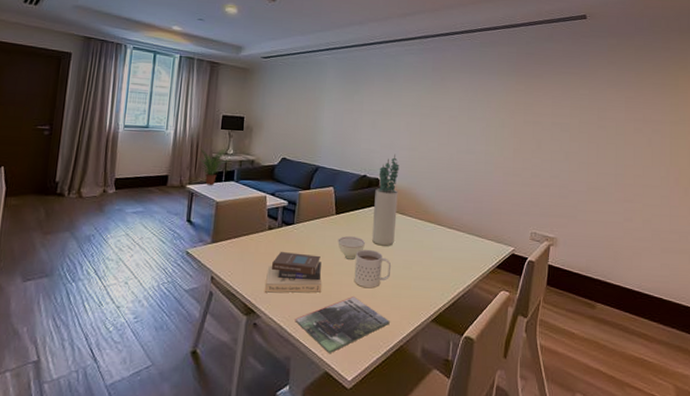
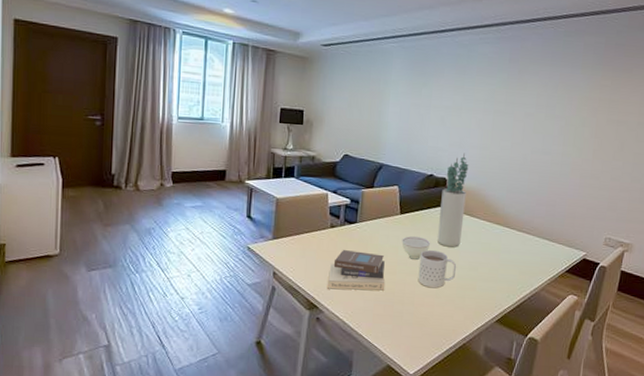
potted plant: present [197,146,231,185] -> none [255,141,291,181]
magazine: present [295,297,390,353] -> none [357,295,453,348]

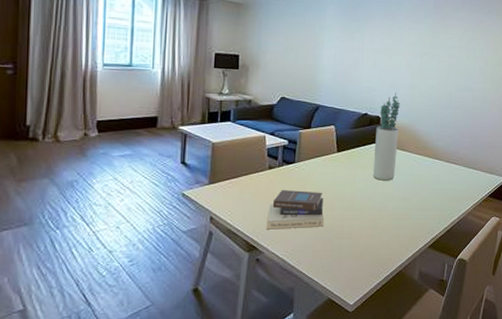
bowl: present [401,235,431,260] -> none [339,172,367,195]
mug: present [418,249,456,289] -> none [355,184,391,221]

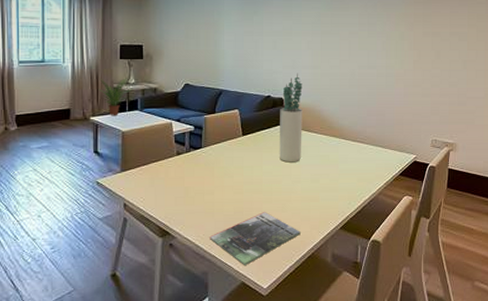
potted plant: none [189,86,226,126] -> present [98,78,133,115]
books: present [266,190,324,229] -> none [177,175,234,215]
magazine: none [298,229,390,281] -> present [209,212,301,265]

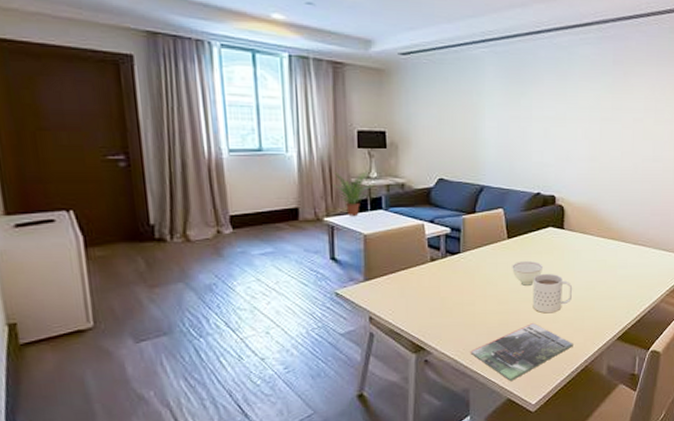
bowl: none [246,155,274,178] -> present [512,260,544,286]
mug: none [264,166,299,203] -> present [532,273,572,314]
vase: present [278,73,303,163] -> none [549,166,578,269]

